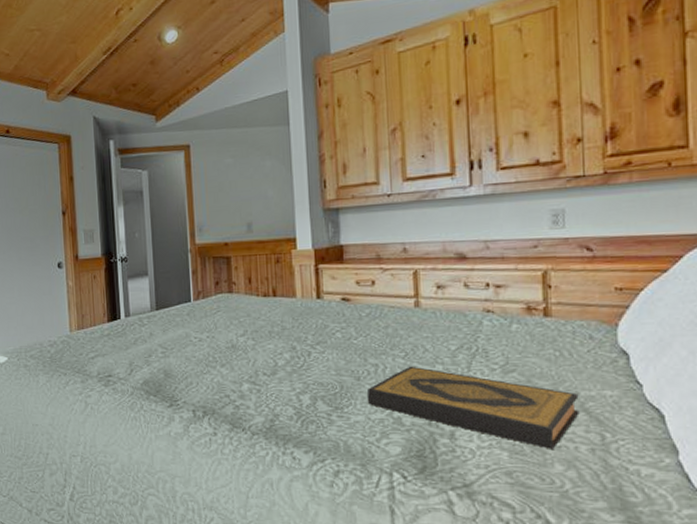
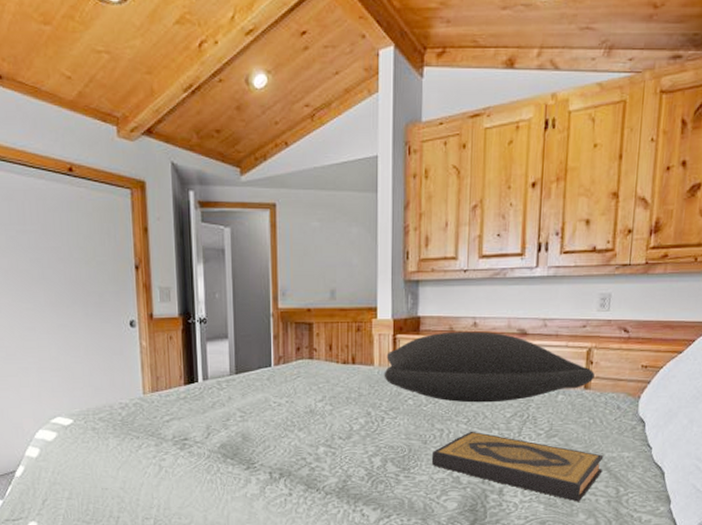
pillow: none [307,257,555,335] -> present [384,331,595,403]

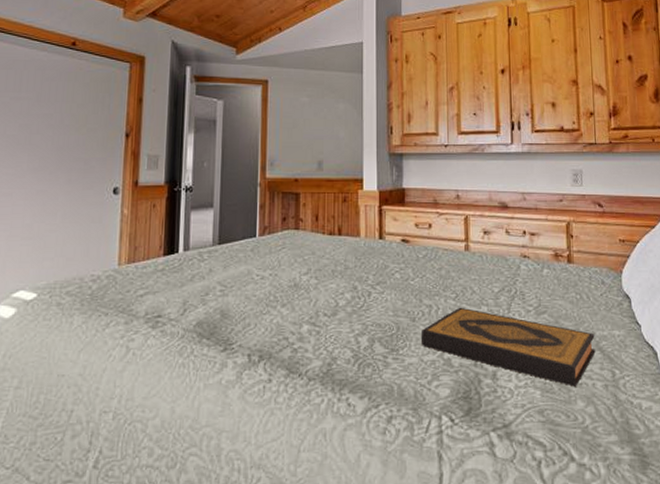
pillow: present [384,331,595,403] -> none [370,204,576,277]

